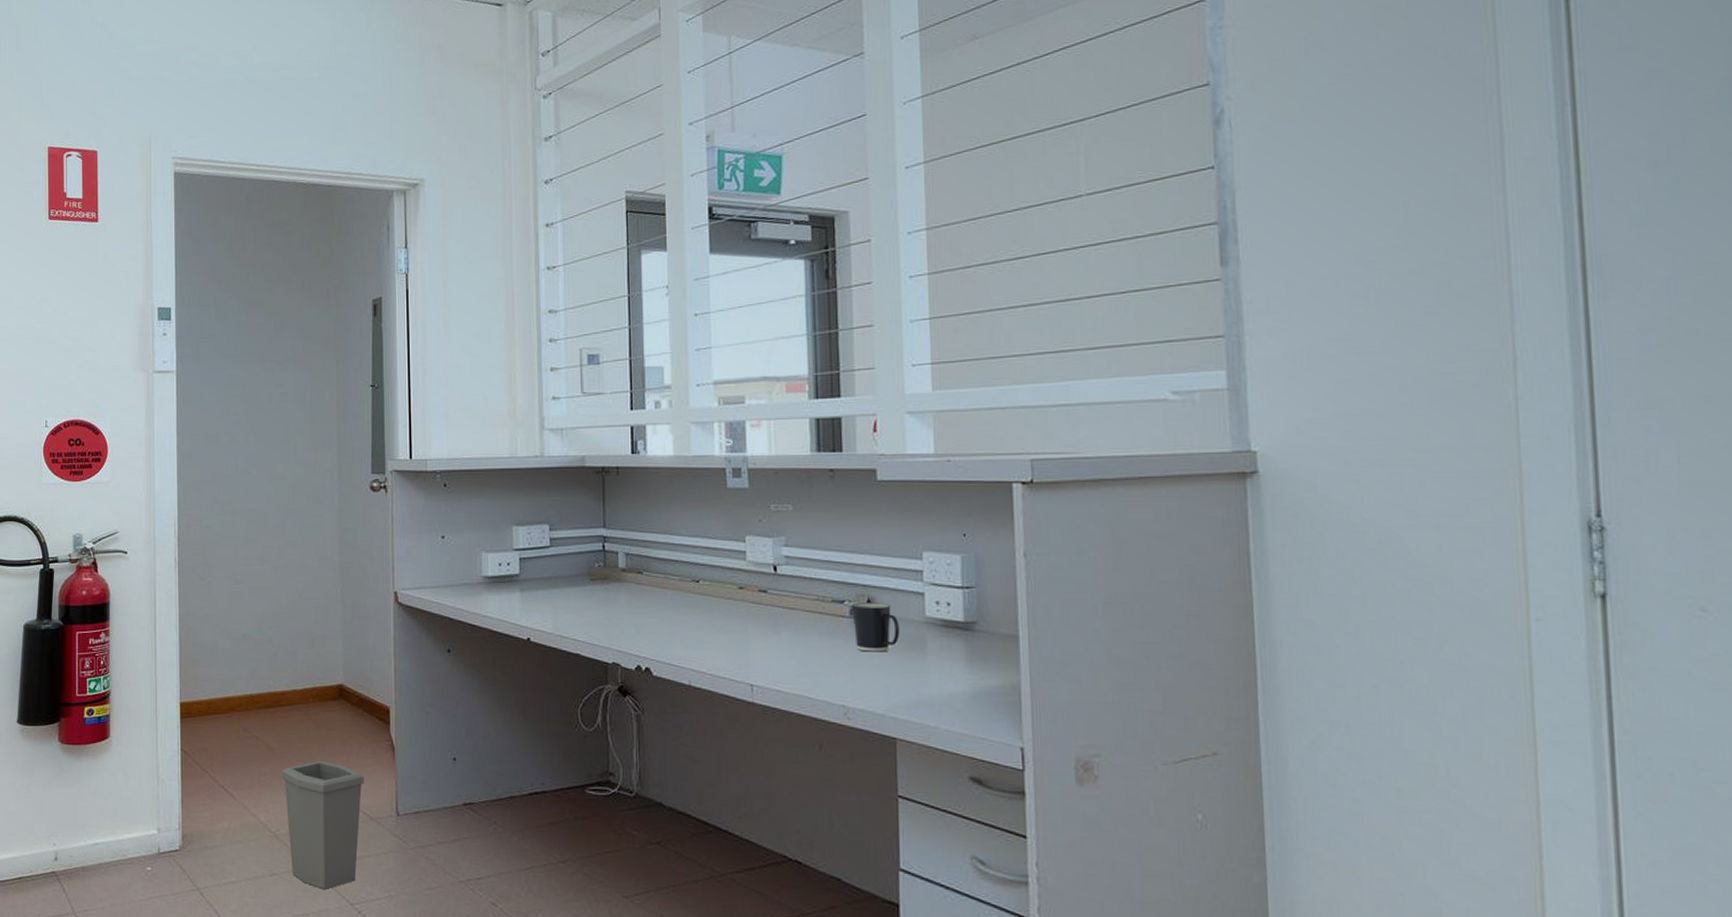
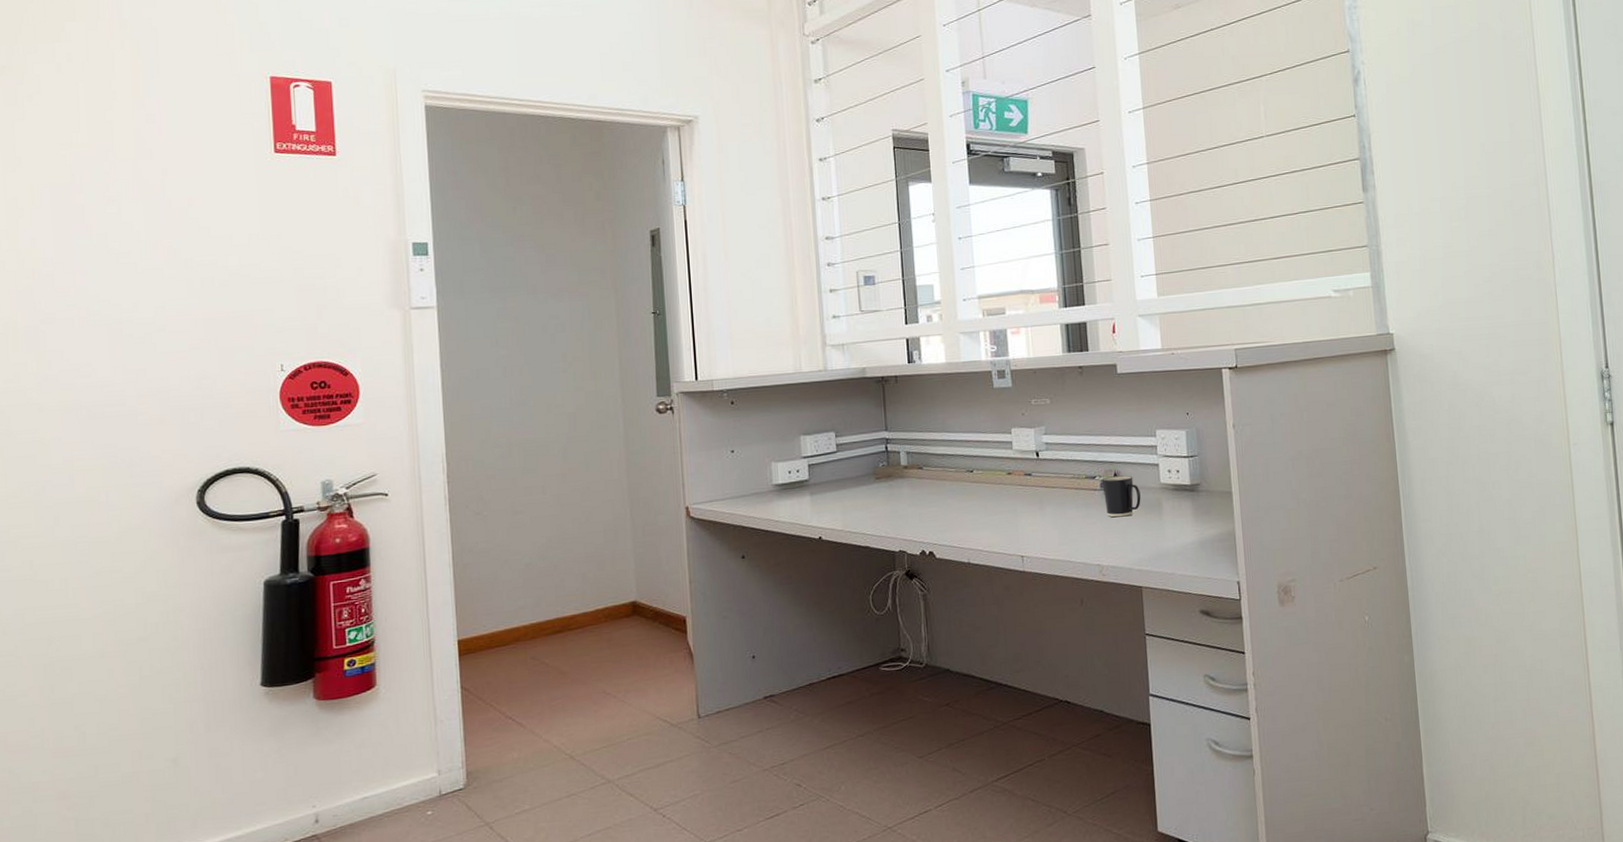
trash bin: present [281,760,364,889] -> none [574,677,663,801]

